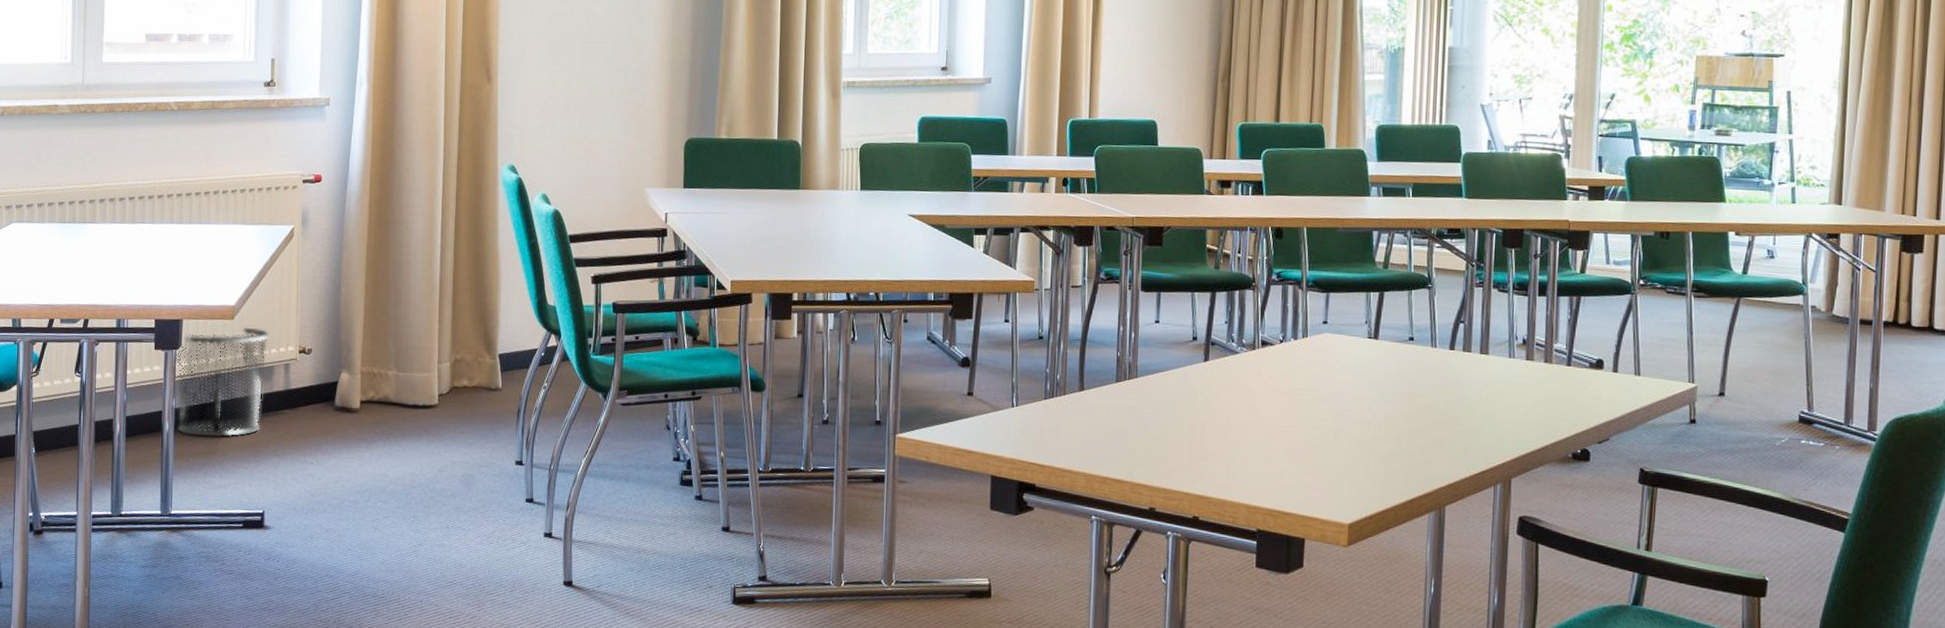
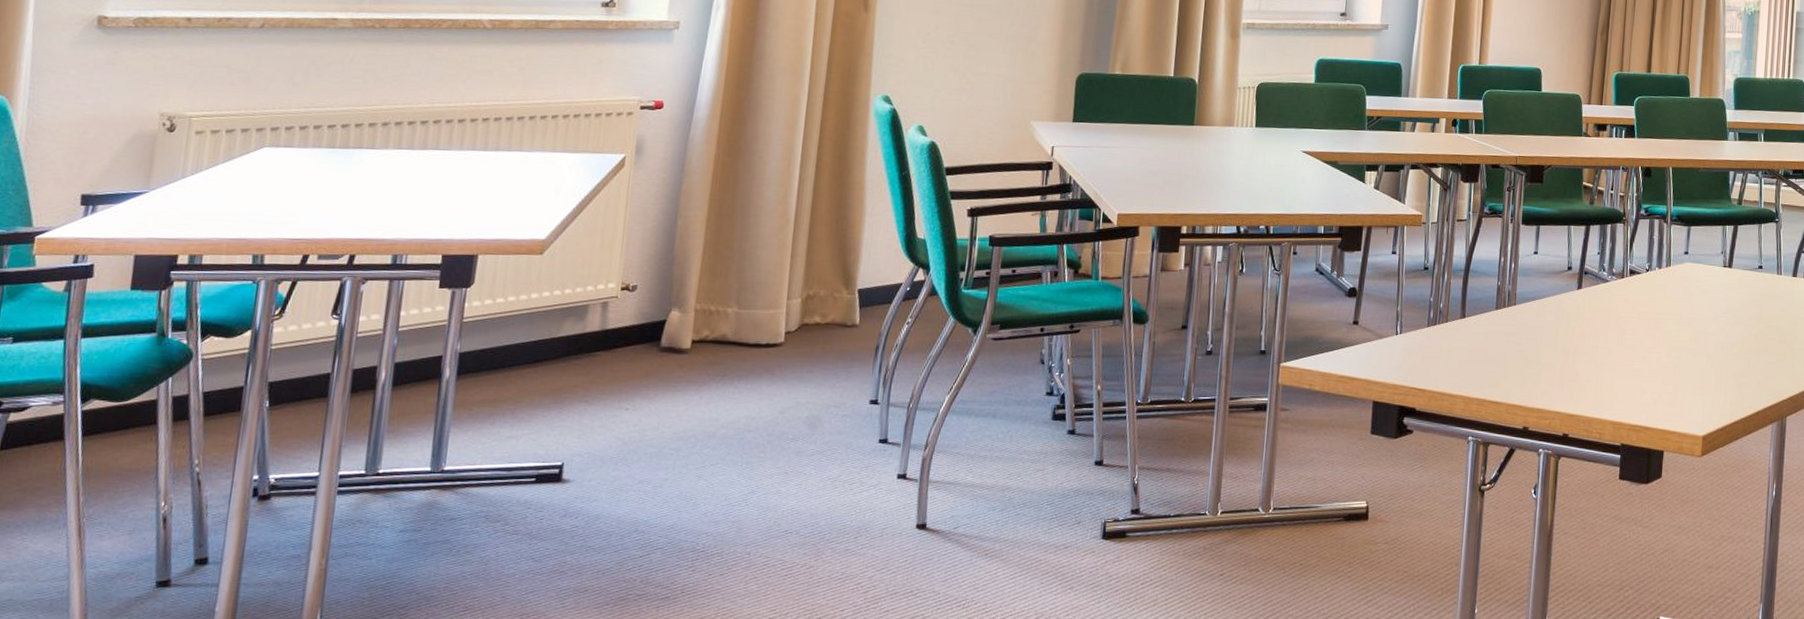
waste bin: present [176,327,270,438] -> none [461,263,587,384]

